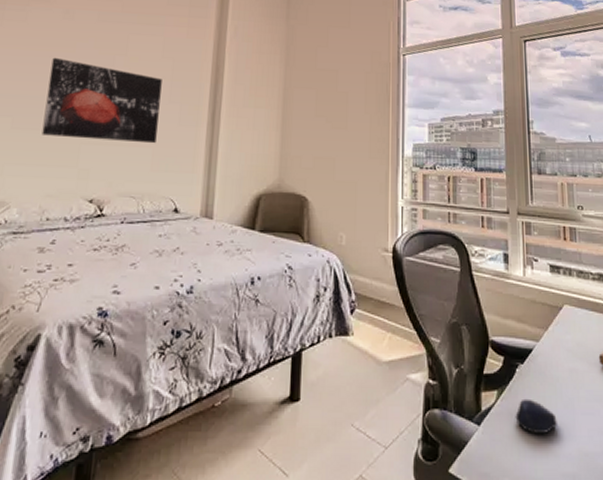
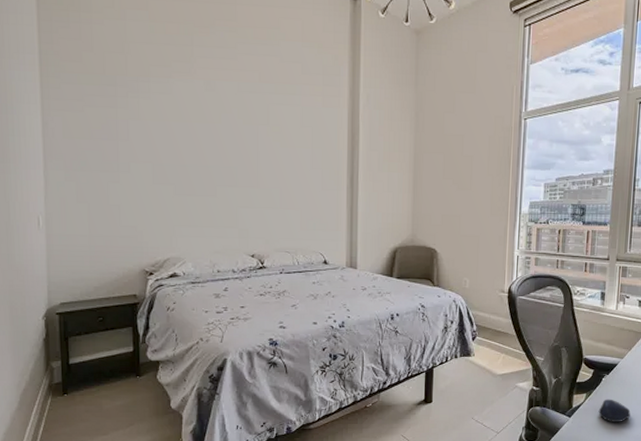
wall art: present [41,57,162,144] -> none [201,128,303,206]

